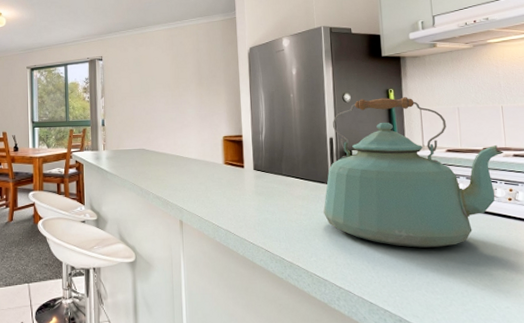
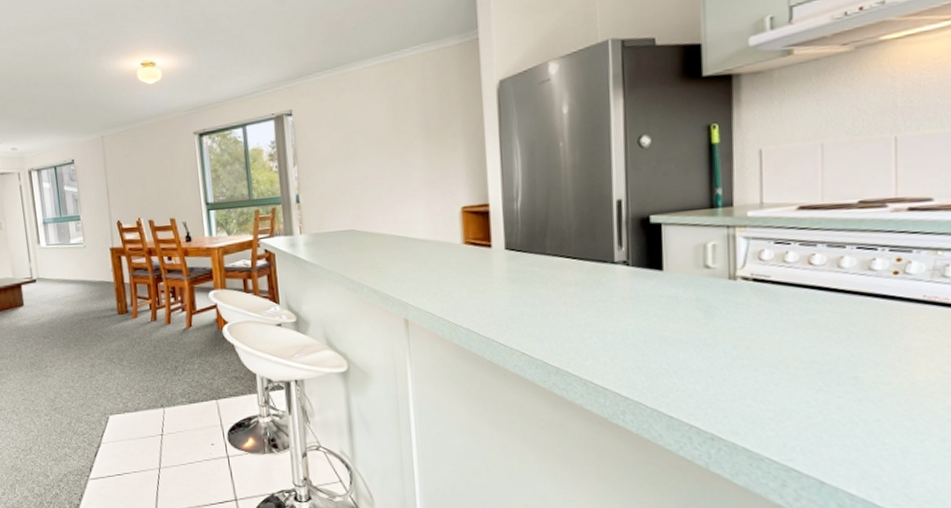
kettle: present [323,97,504,248] -> none [605,134,892,344]

